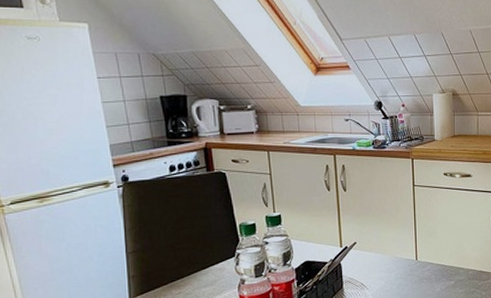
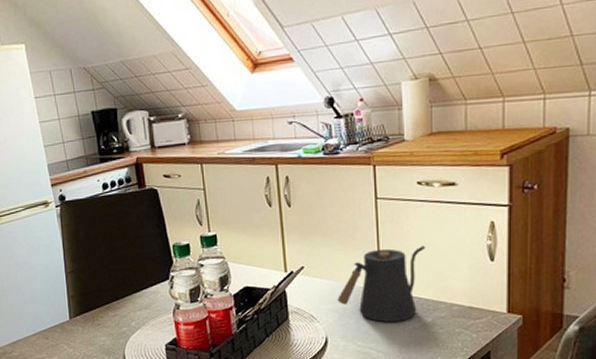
kettle: none [383,224,450,287] -> present [337,246,426,323]

